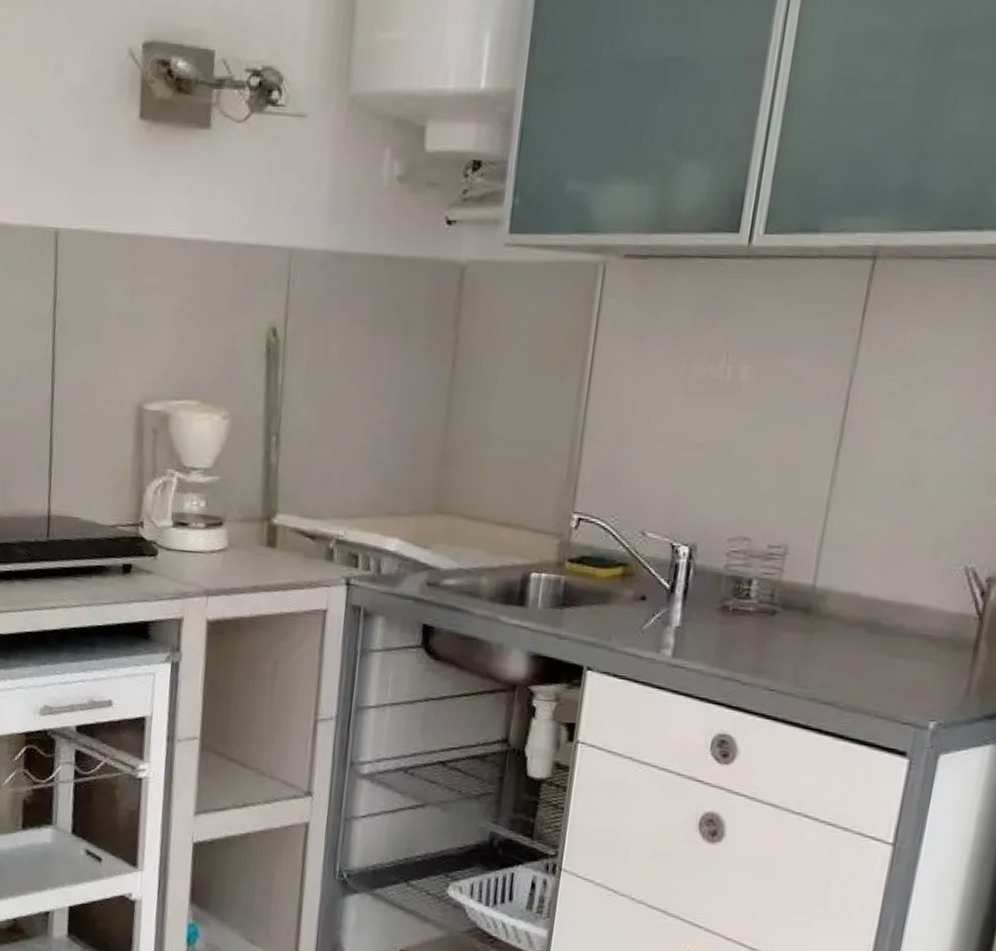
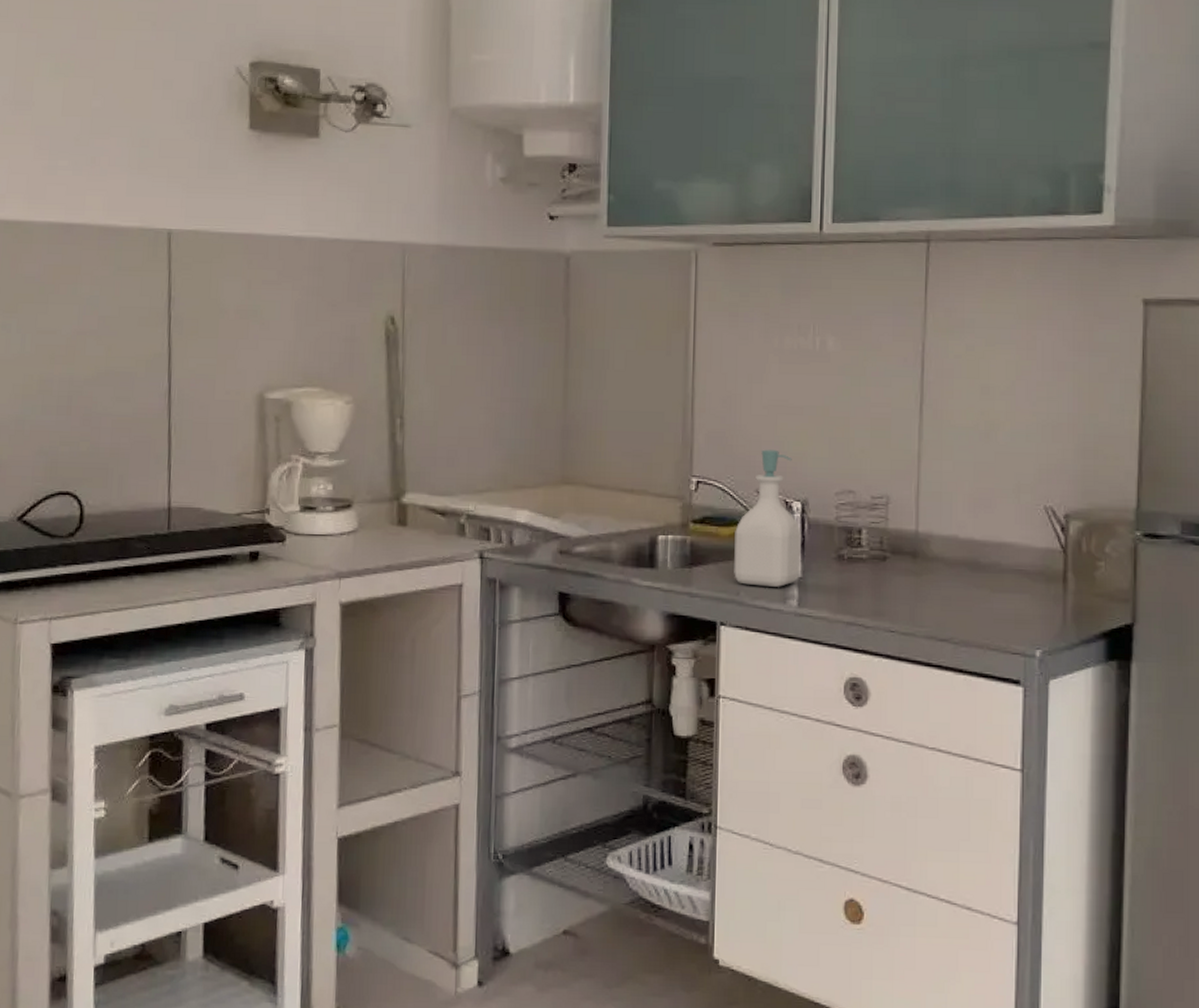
soap bottle: none [607,488,686,635] -> present [734,449,802,587]

